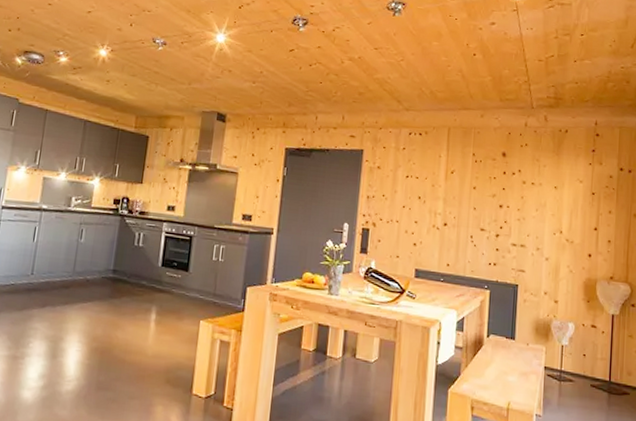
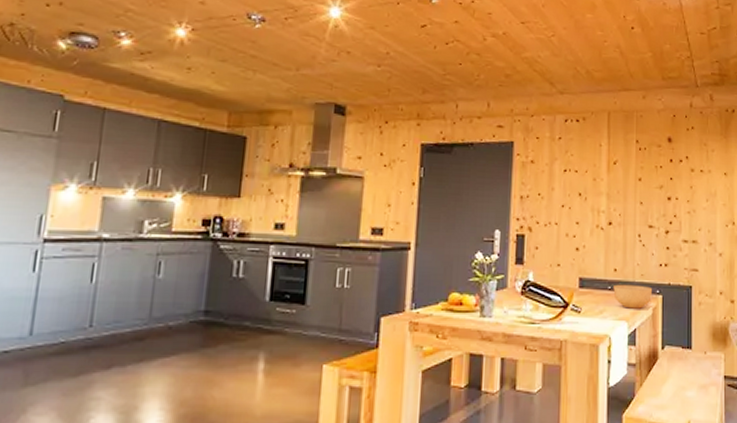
bowl: none [445,277,482,300] -> present [613,284,653,309]

